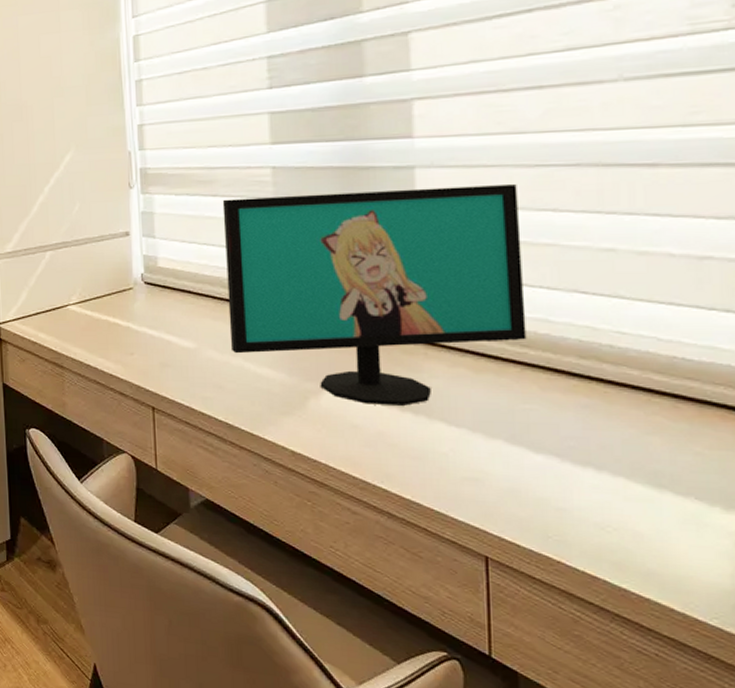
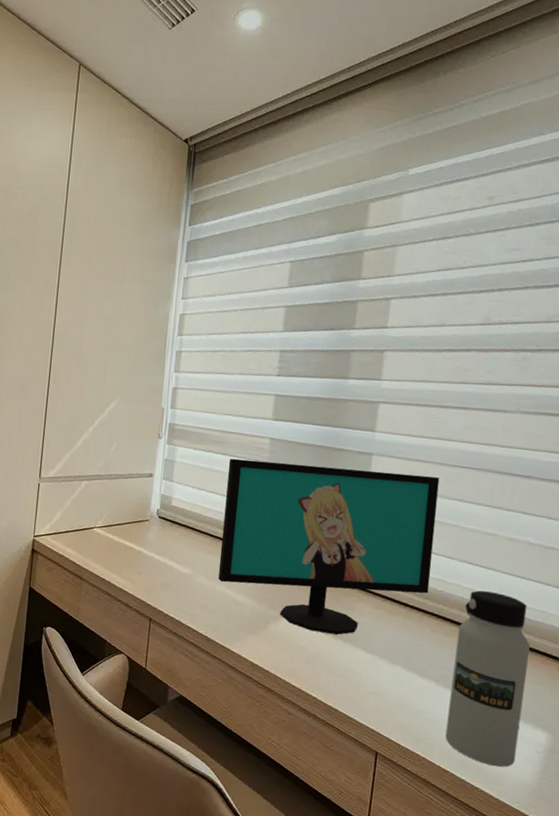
water bottle: none [580,328,703,569] -> present [445,590,530,767]

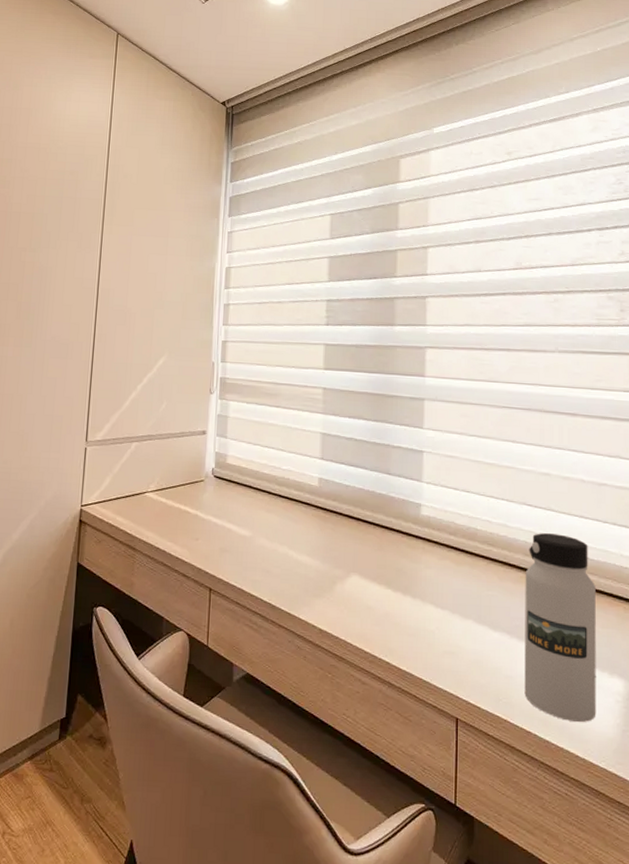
computer monitor: present [218,458,440,635] -> none [279,410,492,591]

